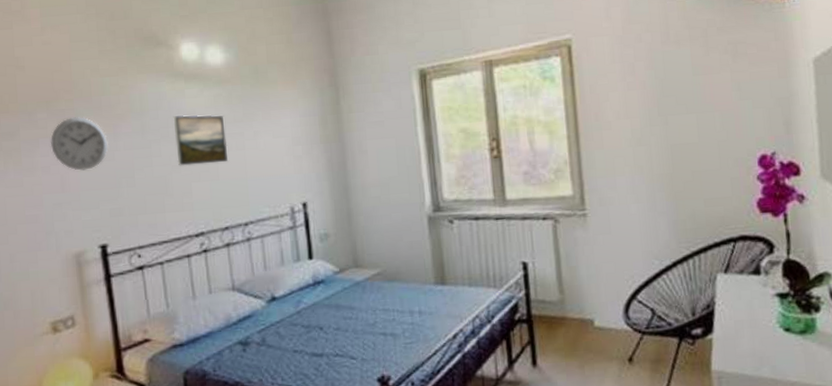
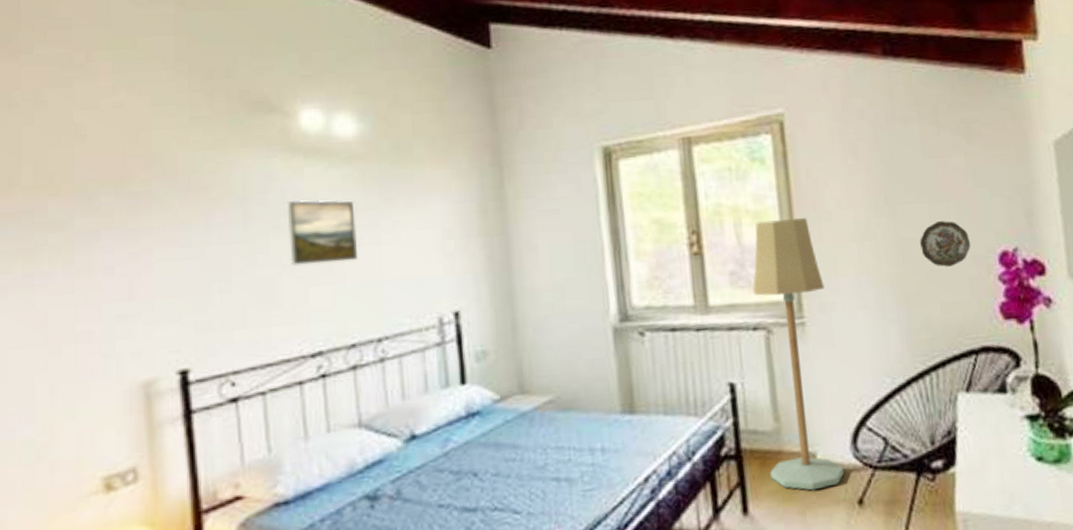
wall clock: present [50,116,108,171] -> none [116,200,197,272]
floor lamp: none [543,127,618,350] -> present [753,218,845,491]
decorative plate: none [688,129,734,168] -> present [920,221,971,267]

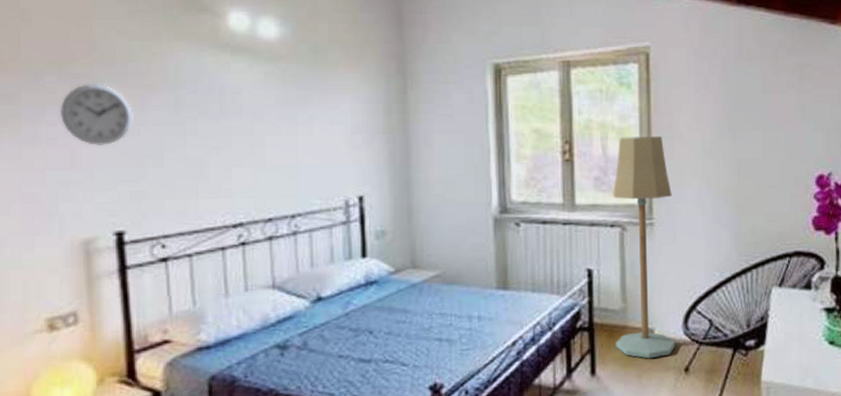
wall clock: none [116,200,197,272] -> present [59,82,133,145]
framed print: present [286,199,358,266] -> none [214,92,277,148]
decorative plate: present [920,221,971,267] -> none [753,147,795,185]

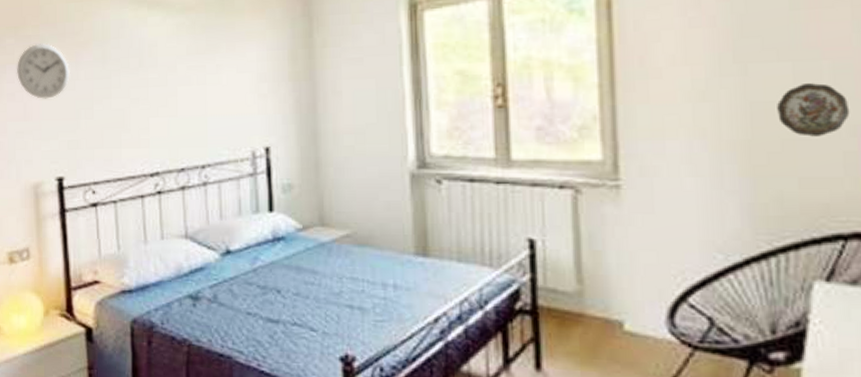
floor lamp: present [613,137,676,359] -> none [562,74,657,360]
decorative plate: none [753,147,795,185] -> present [777,83,850,137]

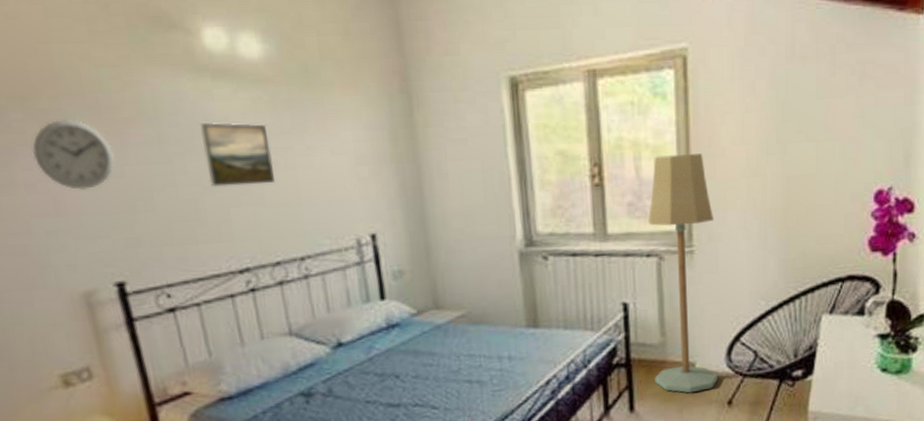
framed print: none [134,44,188,99] -> present [199,122,275,187]
floor lamp: none [562,74,657,360] -> present [648,154,719,393]
decorative plate: present [777,83,850,137] -> none [805,160,851,203]

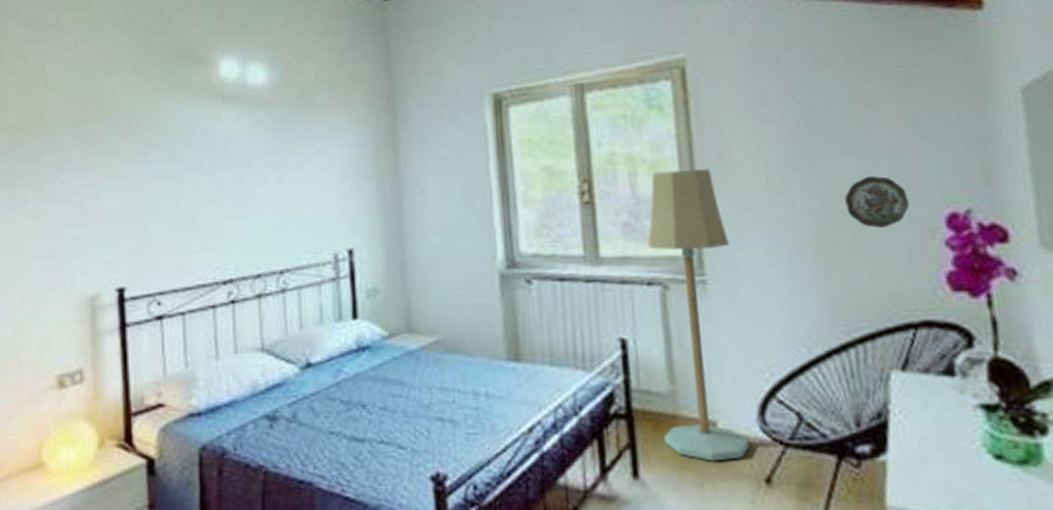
wall clock: present [32,118,115,190] -> none [73,139,135,201]
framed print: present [199,122,275,187] -> none [206,141,265,200]
decorative plate: none [805,160,851,203] -> present [845,176,910,228]

